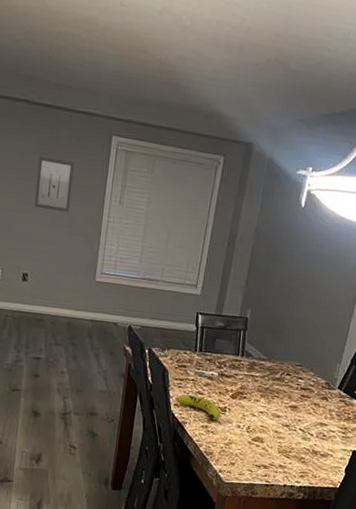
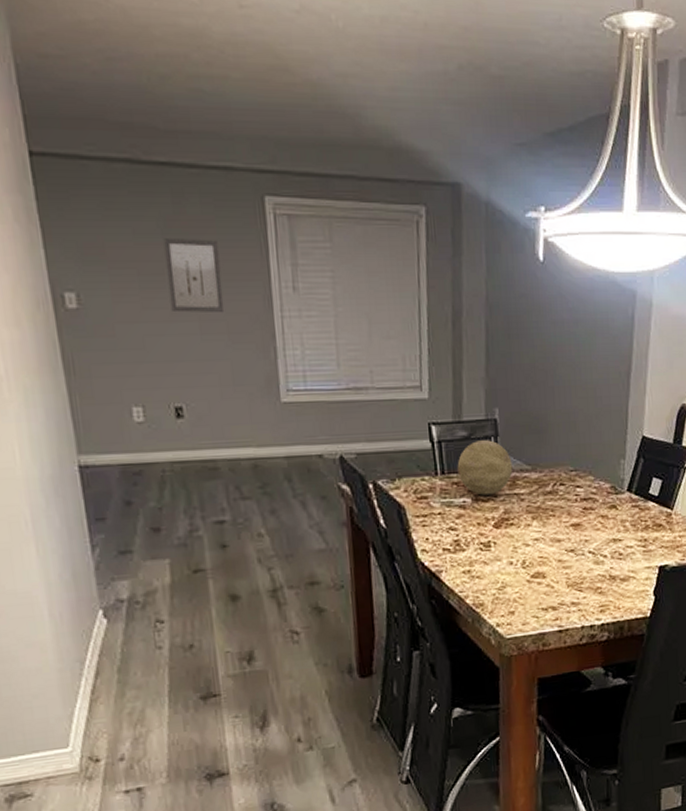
fruit: present [175,394,222,420] -> none [421,533,486,561]
decorative ball: none [211,331,254,373] -> present [457,440,513,496]

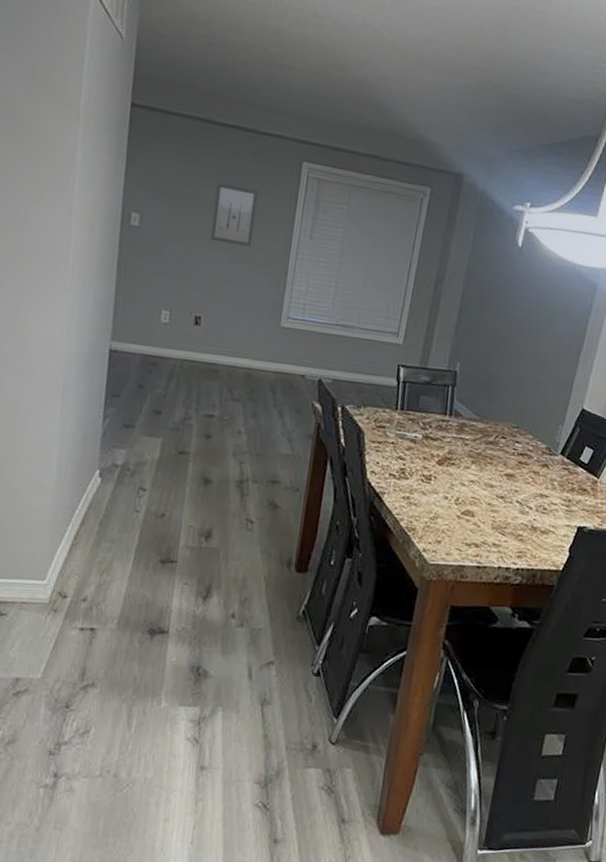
decorative ball: present [457,440,513,496] -> none [415,387,464,436]

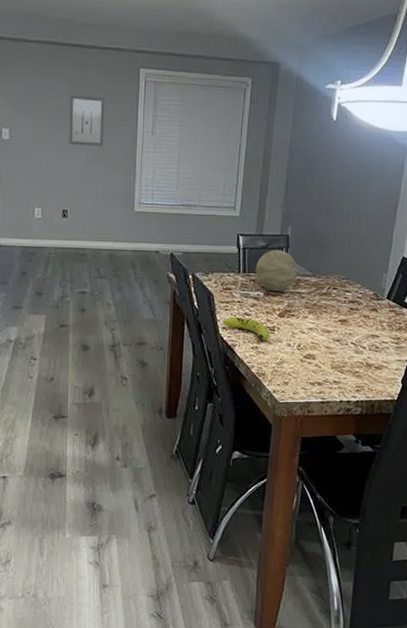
fruit: none [372,460,426,490] -> present [223,317,271,340]
decorative ball: none [415,387,464,436] -> present [255,250,298,292]

